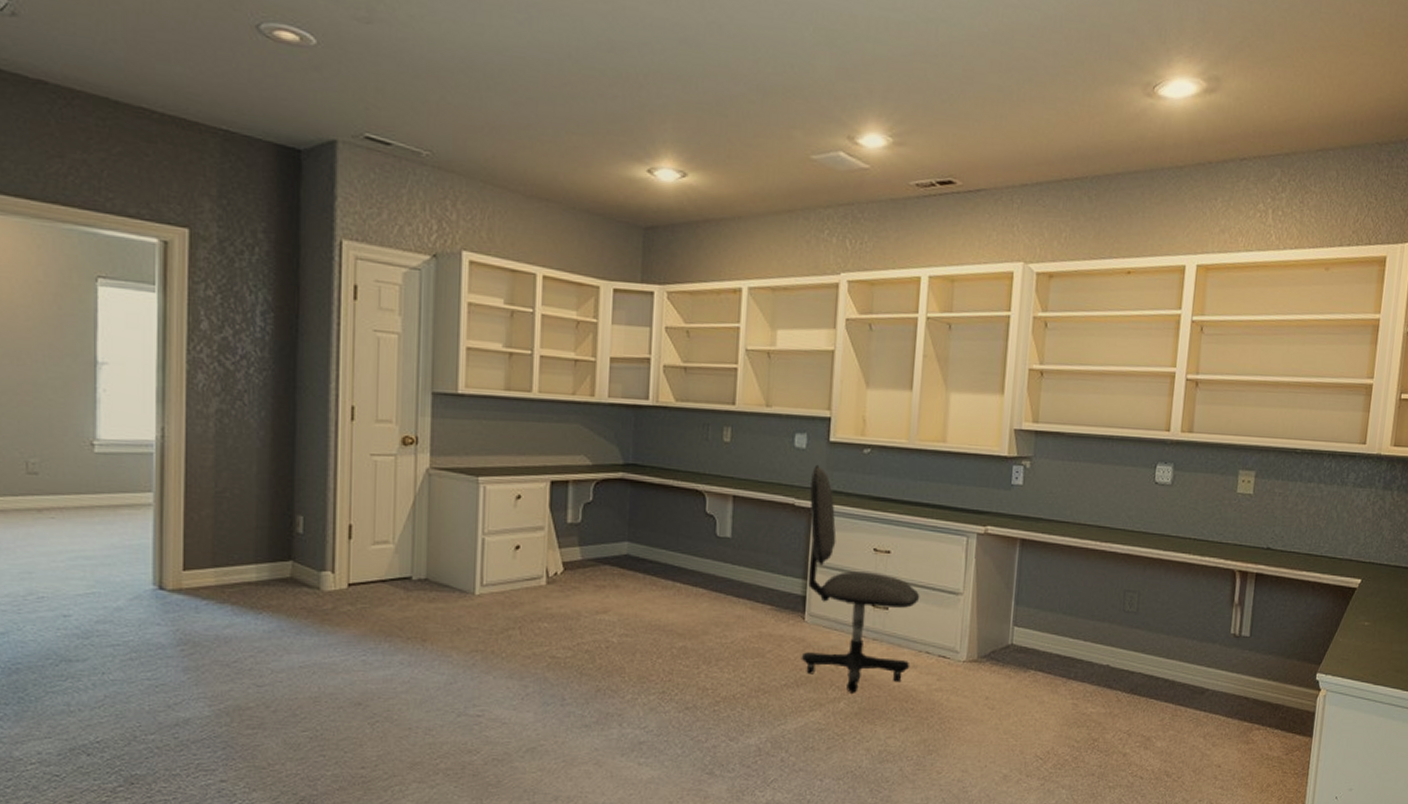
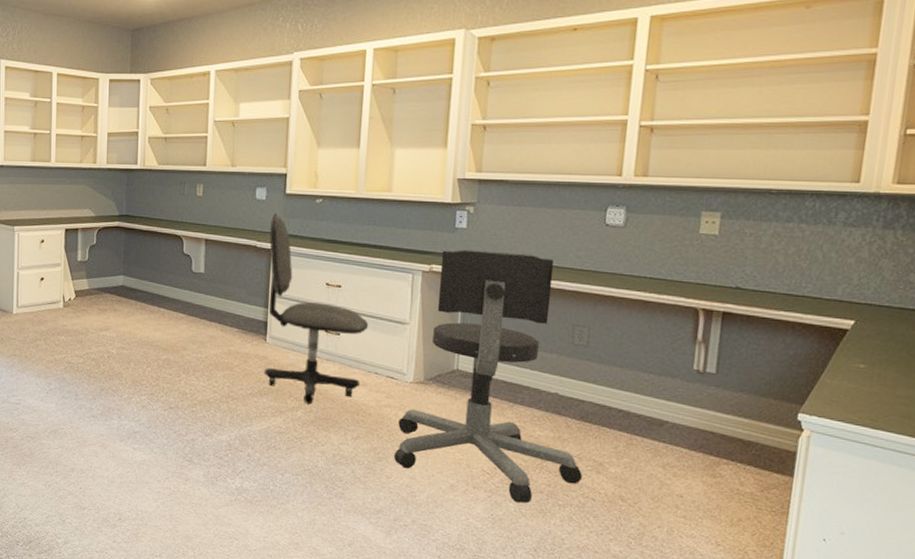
office chair: none [945,509,1131,789] -> present [394,249,582,503]

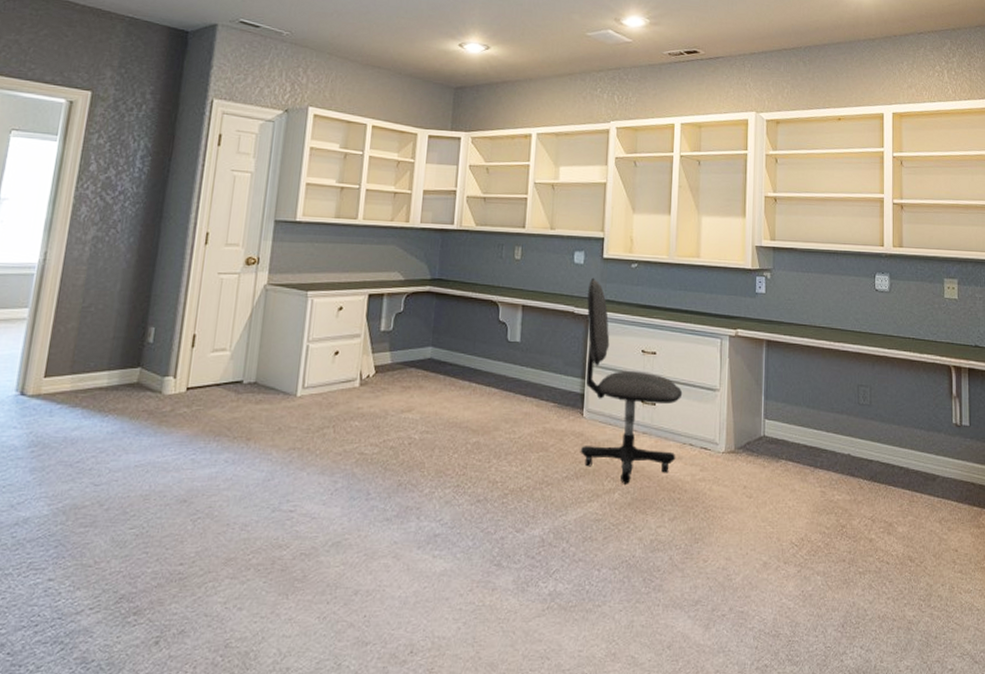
office chair: present [394,249,582,503] -> none [710,314,876,575]

